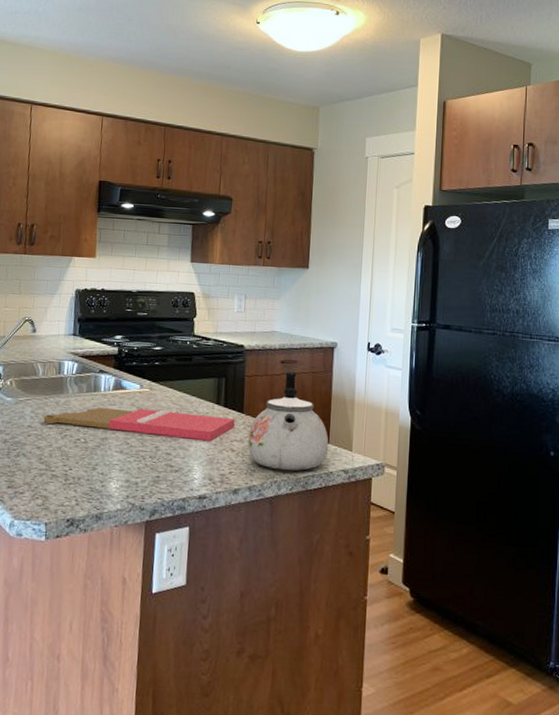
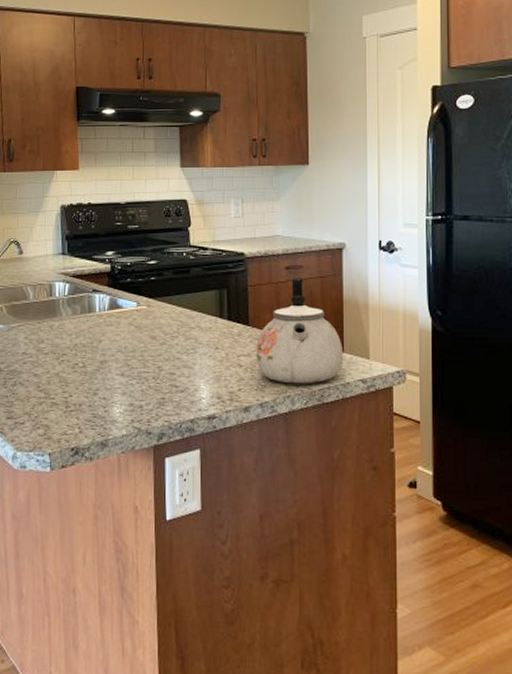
cutting board: present [43,407,235,441] -> none [38,328,241,357]

